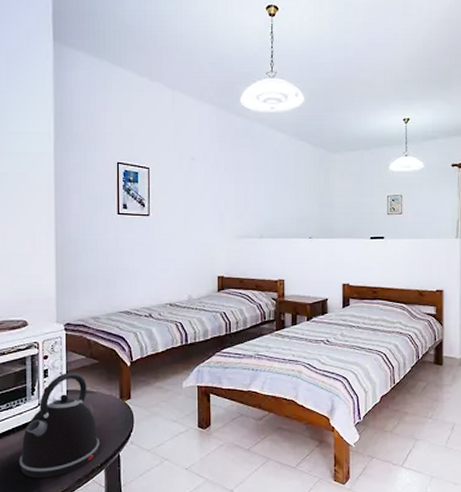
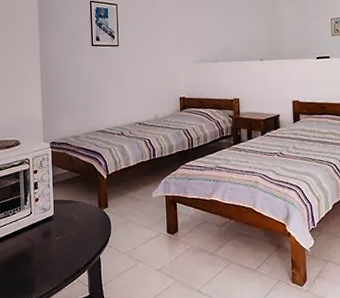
kettle: present [18,371,99,479] -> none [15,184,82,278]

